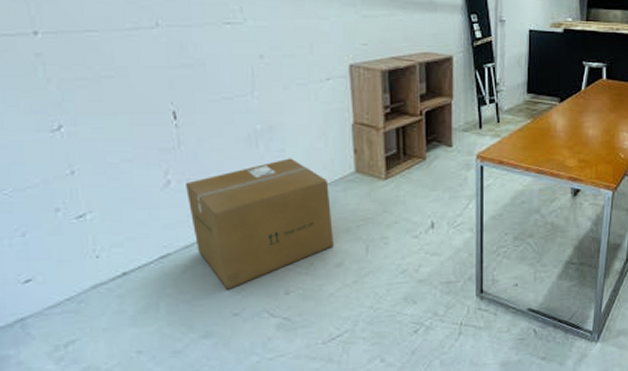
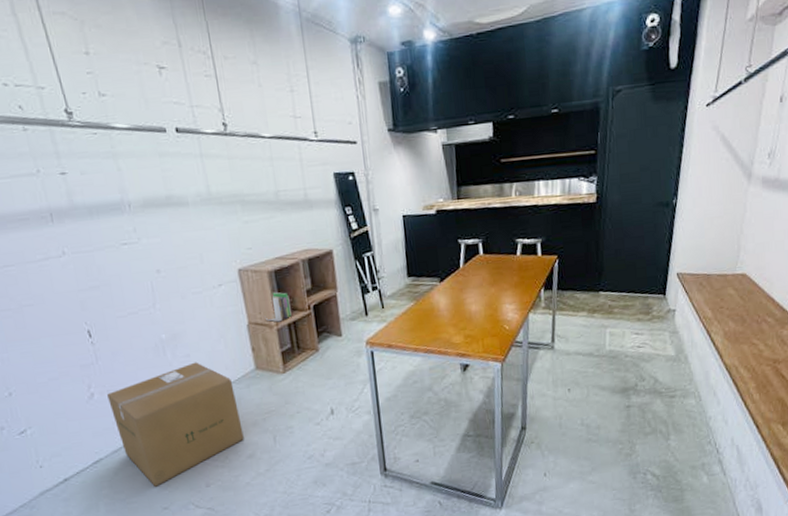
books: none [372,94,403,125] -> present [264,292,293,322]

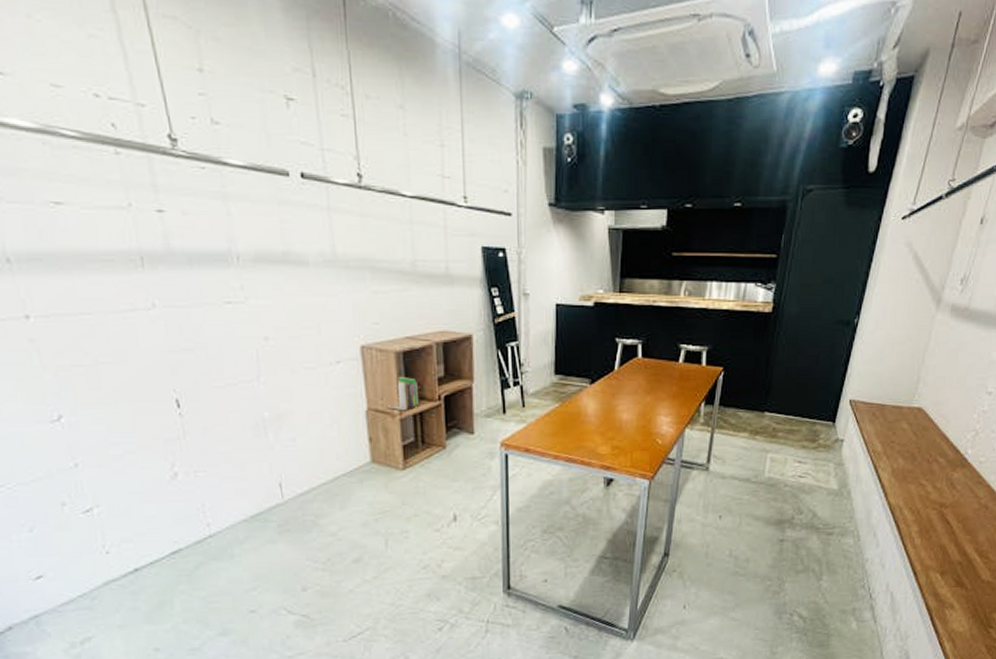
box: present [107,362,244,487] -> none [194,448,351,586]

